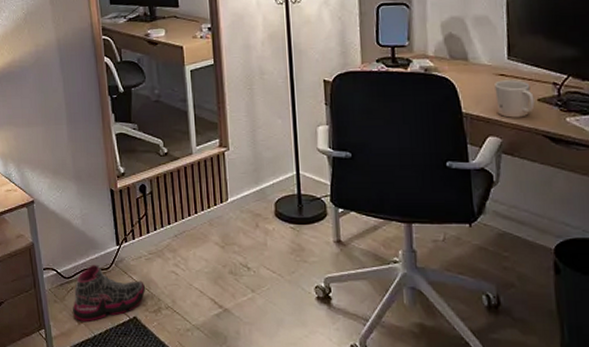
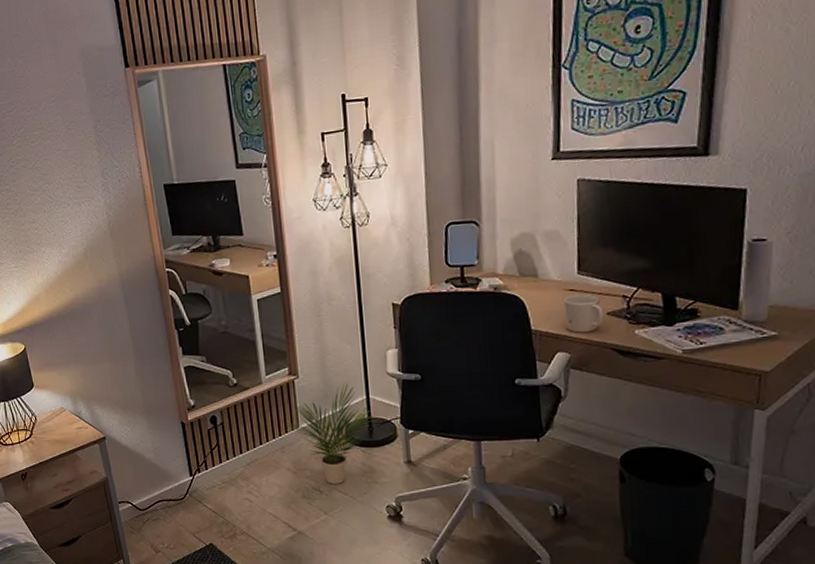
athletic shoe: present [73,264,146,322] -> none [150,495,221,550]
potted plant: none [216,158,305,261] -> present [287,383,375,484]

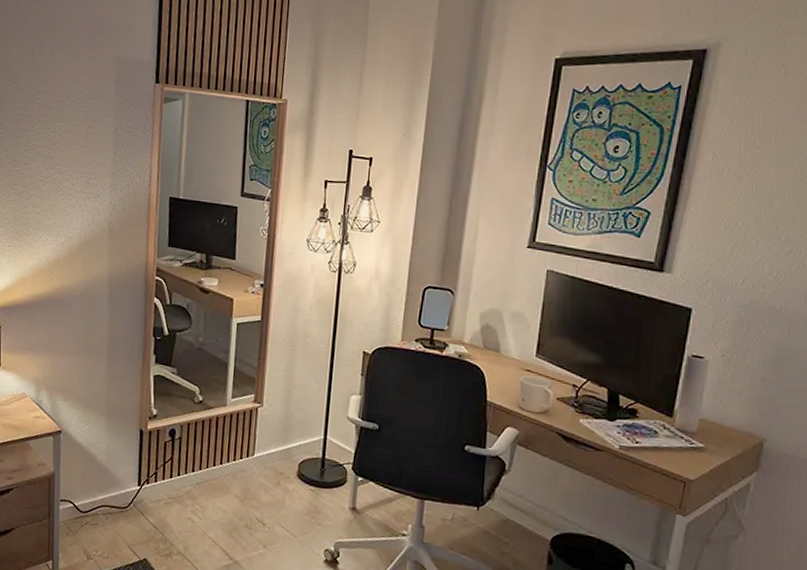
potted plant: present [287,383,375,484] -> none [243,420,329,519]

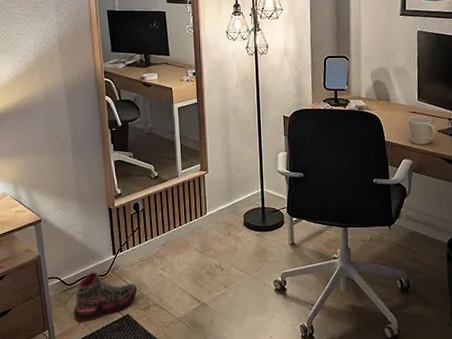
athletic shoe: none [84,501,161,559] -> present [74,271,137,321]

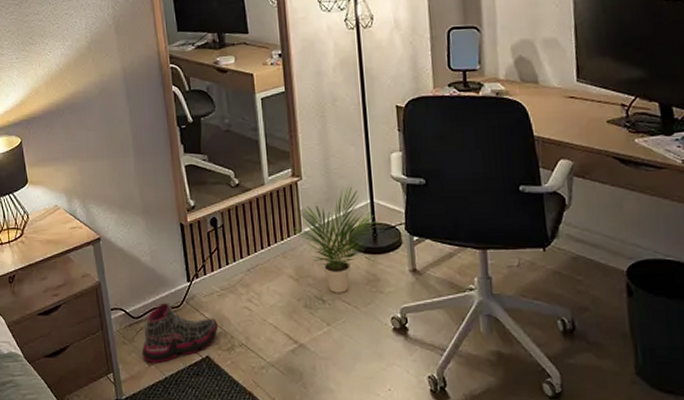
potted plant: none [197,178,268,262] -> present [289,186,380,293]
mug: present [408,116,436,145] -> none [565,102,605,140]

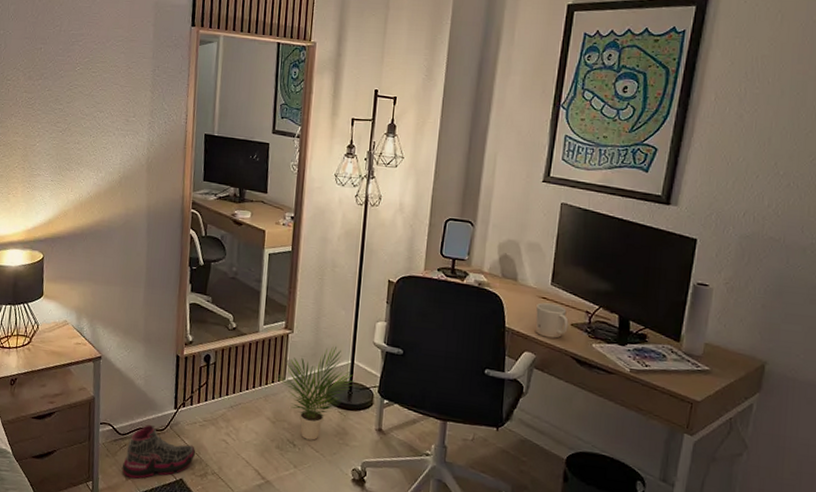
mug: none [565,102,605,140] -> present [535,302,569,339]

